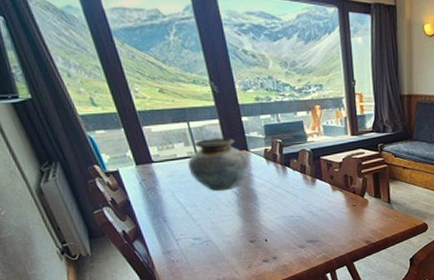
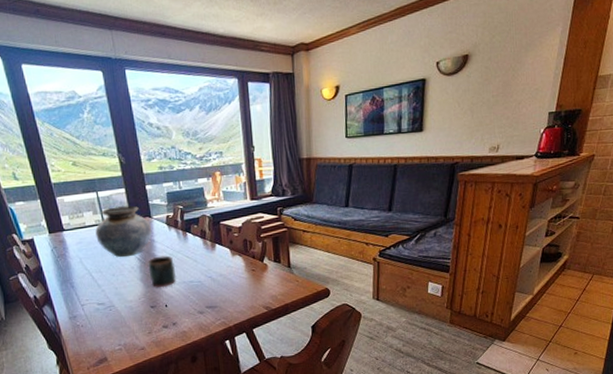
mug: none [246,190,276,223] -> present [148,255,177,288]

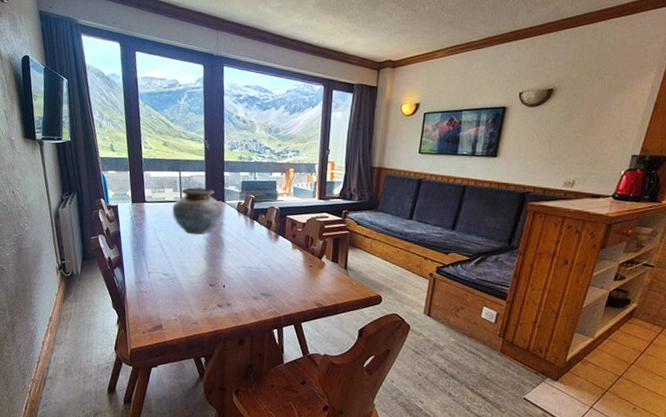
mug: present [148,255,177,288] -> none [213,238,239,269]

